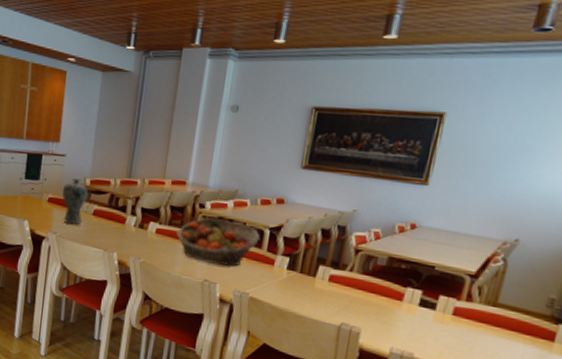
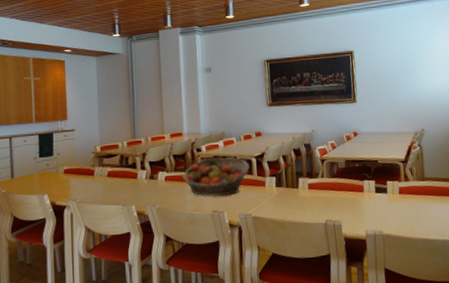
vase: present [62,178,88,225] -> none [76,148,100,189]

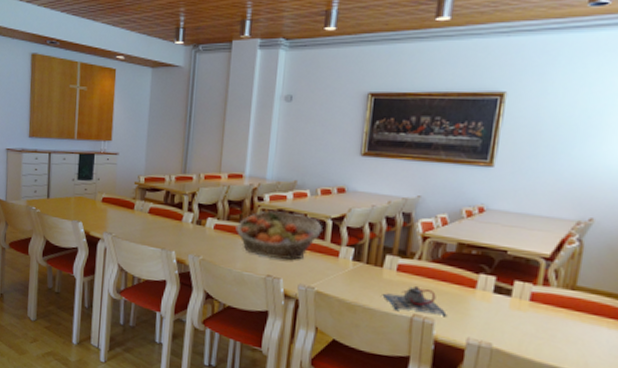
teapot: none [302,197,349,220] -> present [382,285,447,316]

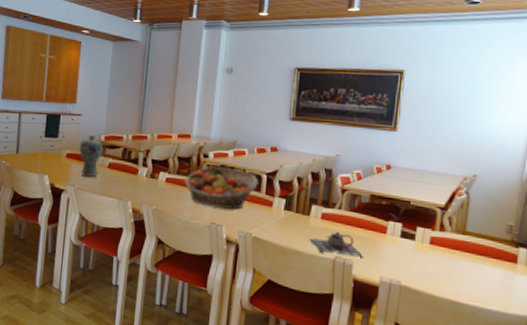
vase: none [116,177,143,225] -> present [79,135,103,178]

